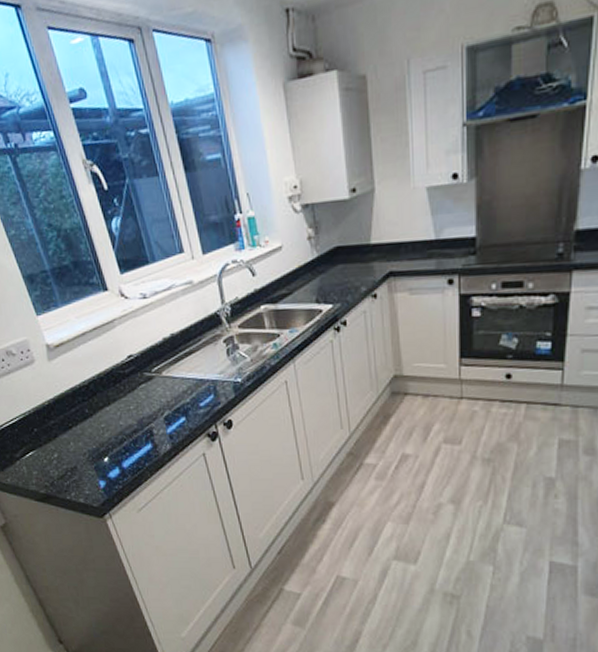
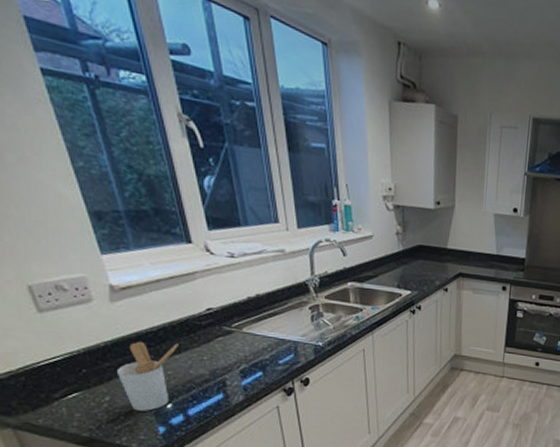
utensil holder: none [60,395,108,466] -> present [116,341,179,411]

